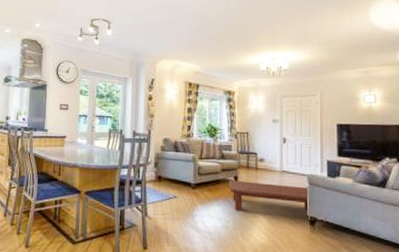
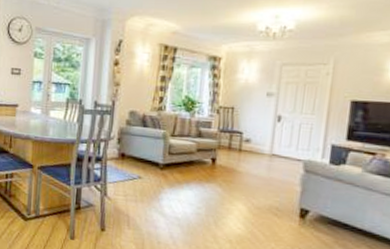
coffee table: present [228,180,326,221] -> none [204,162,321,215]

